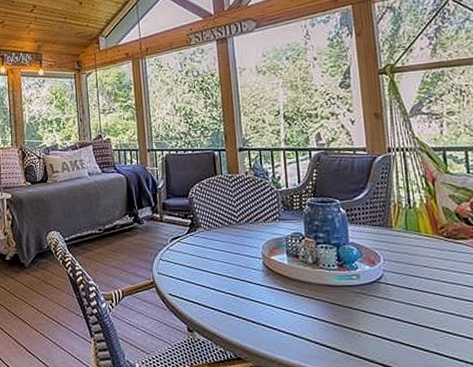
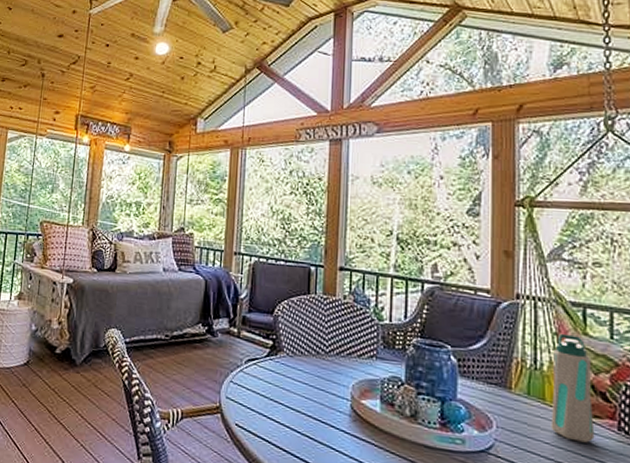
water bottle: none [423,175,463,261] -> present [551,333,595,443]

